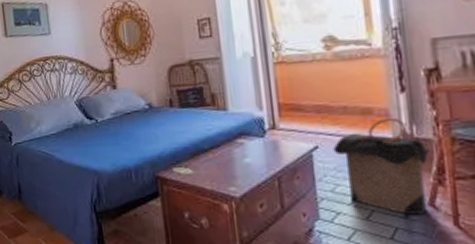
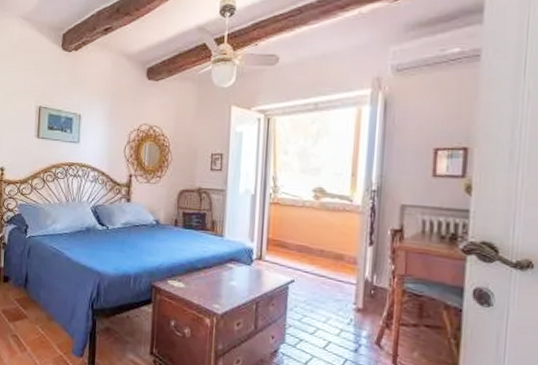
laundry hamper: present [333,117,430,216] -> none [306,265,384,352]

